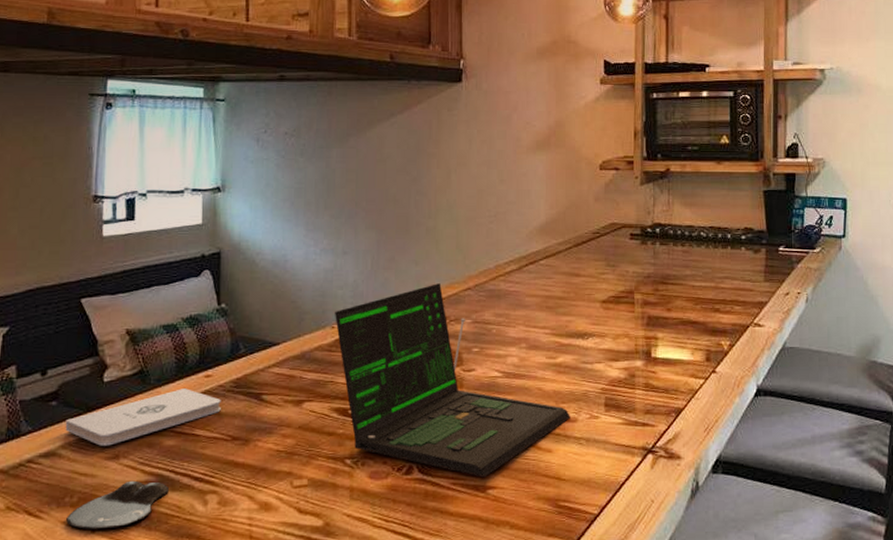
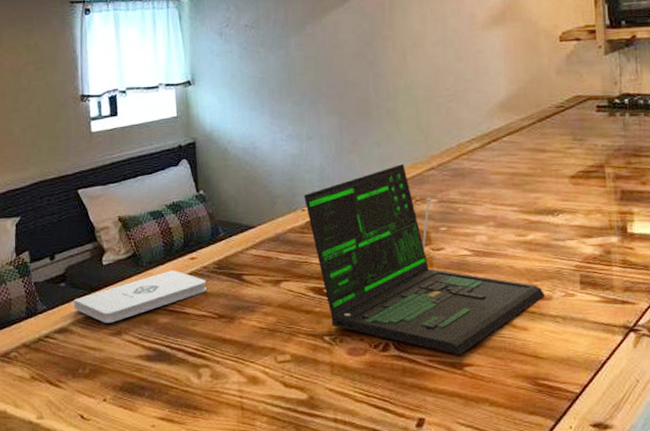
computer mouse: present [66,480,169,530] -> none [81,354,166,399]

